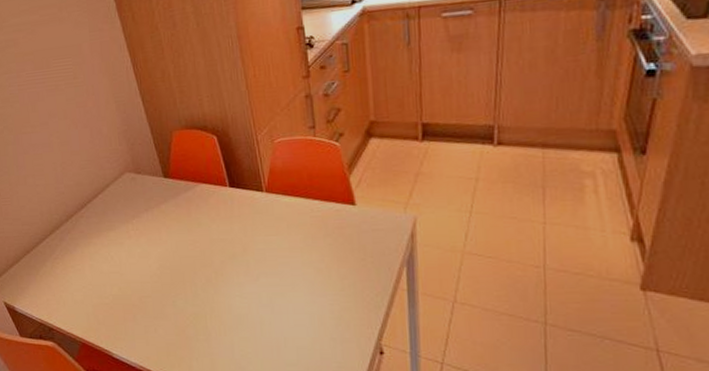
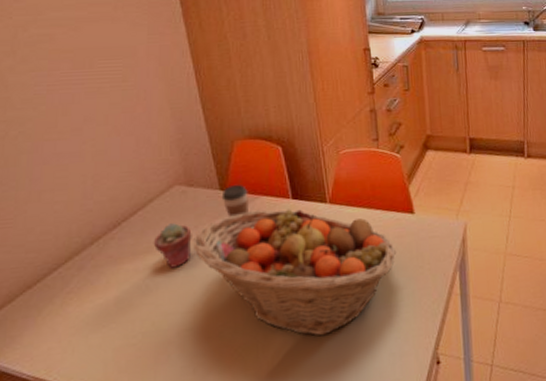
potted succulent: none [113,206,144,244] -> present [153,223,192,268]
fruit basket: none [145,196,337,315] -> present [194,209,397,336]
coffee cup: none [165,172,191,202] -> present [221,184,250,217]

